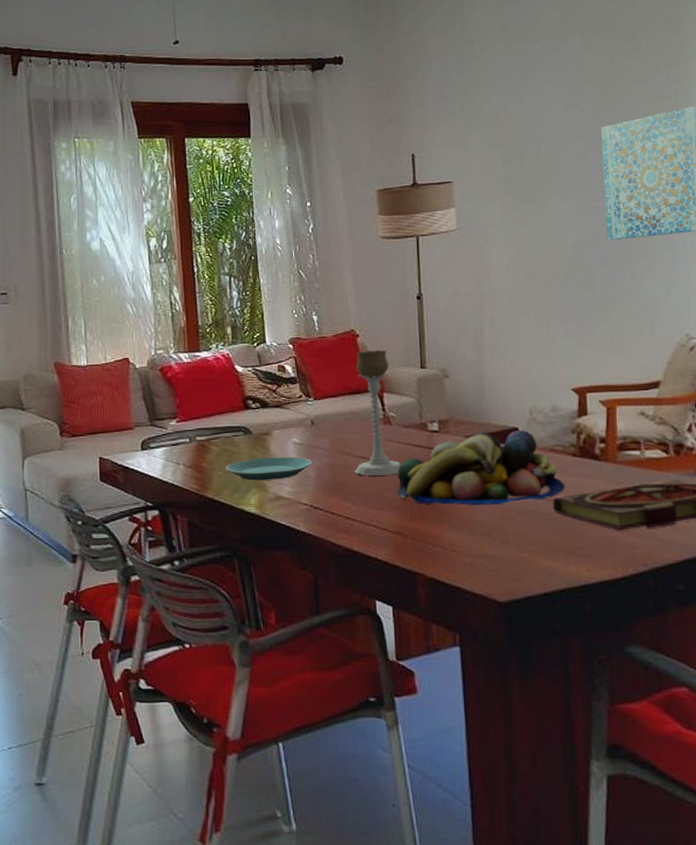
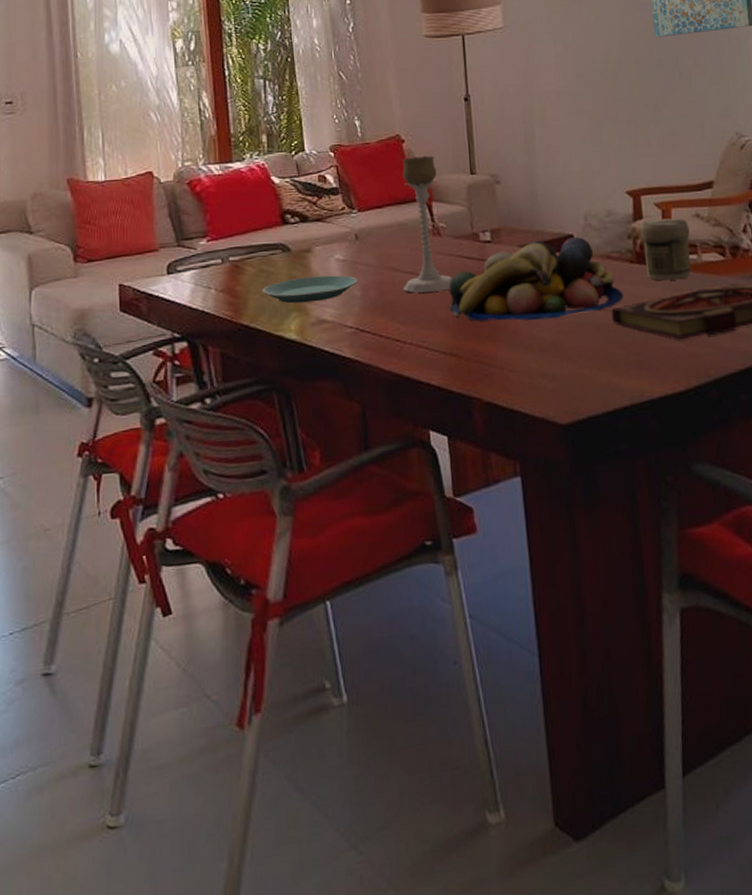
jar: none [584,415,634,474] -> present [640,218,691,281]

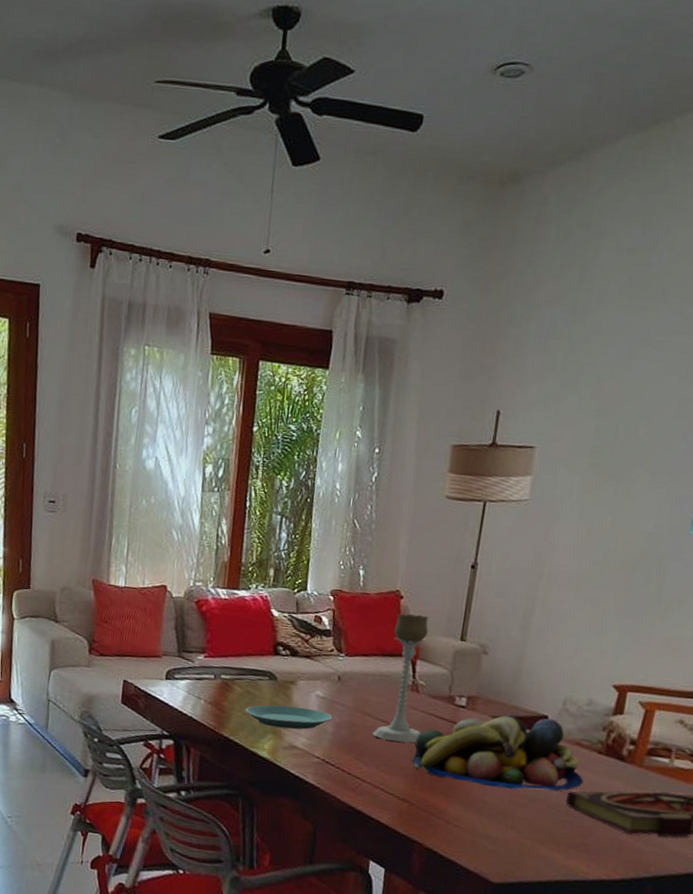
jar: present [640,218,691,281] -> none [612,716,670,779]

